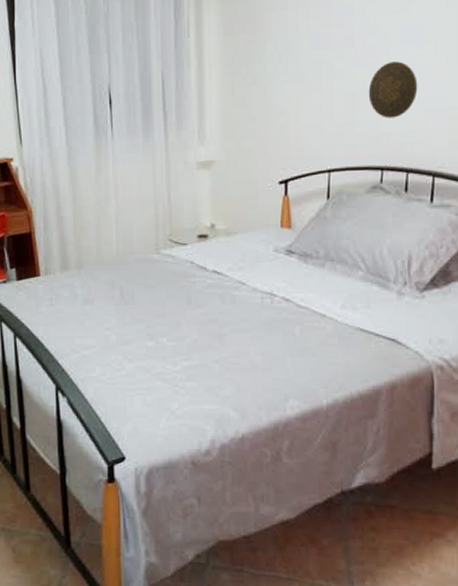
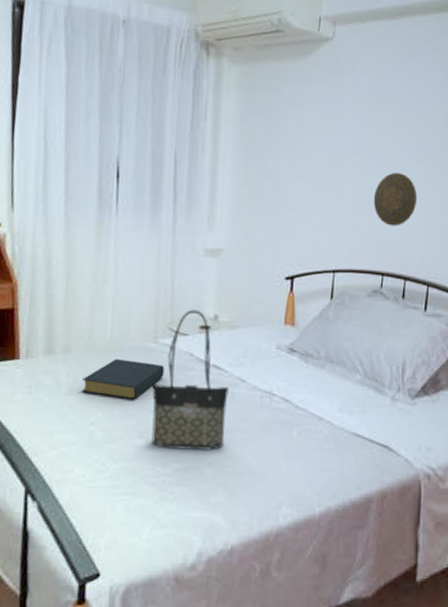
hardback book: none [95,270,168,307] -> present [82,358,164,400]
tote bag: none [158,220,230,350] -> present [151,309,229,451]

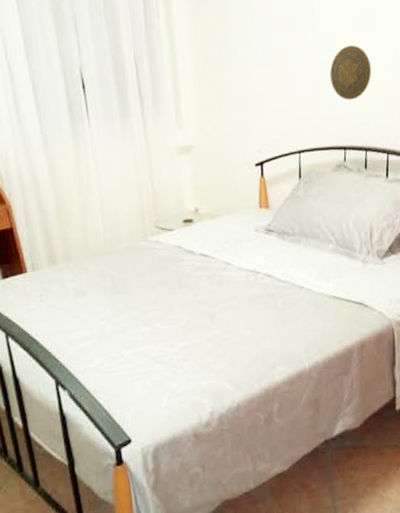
hardback book: present [82,358,164,400] -> none [86,259,158,295]
tote bag: present [151,309,229,451] -> none [149,205,220,332]

